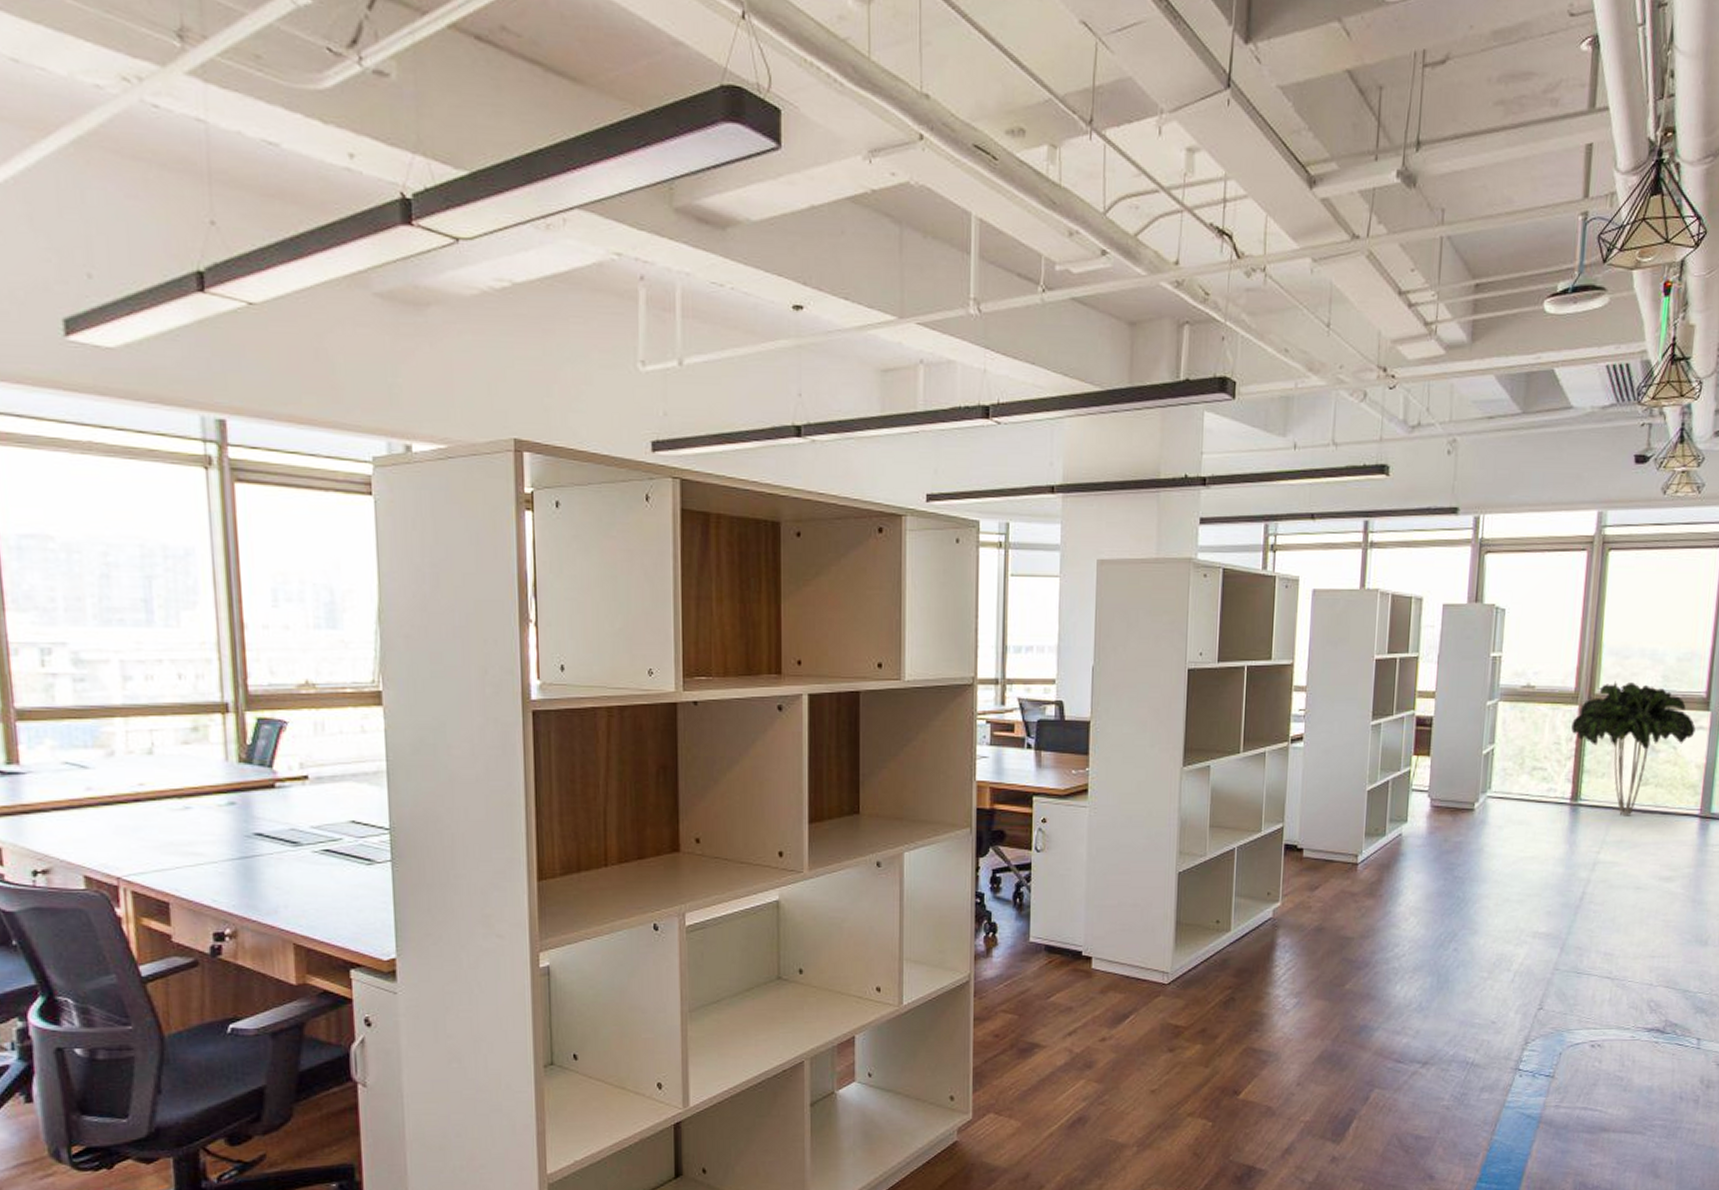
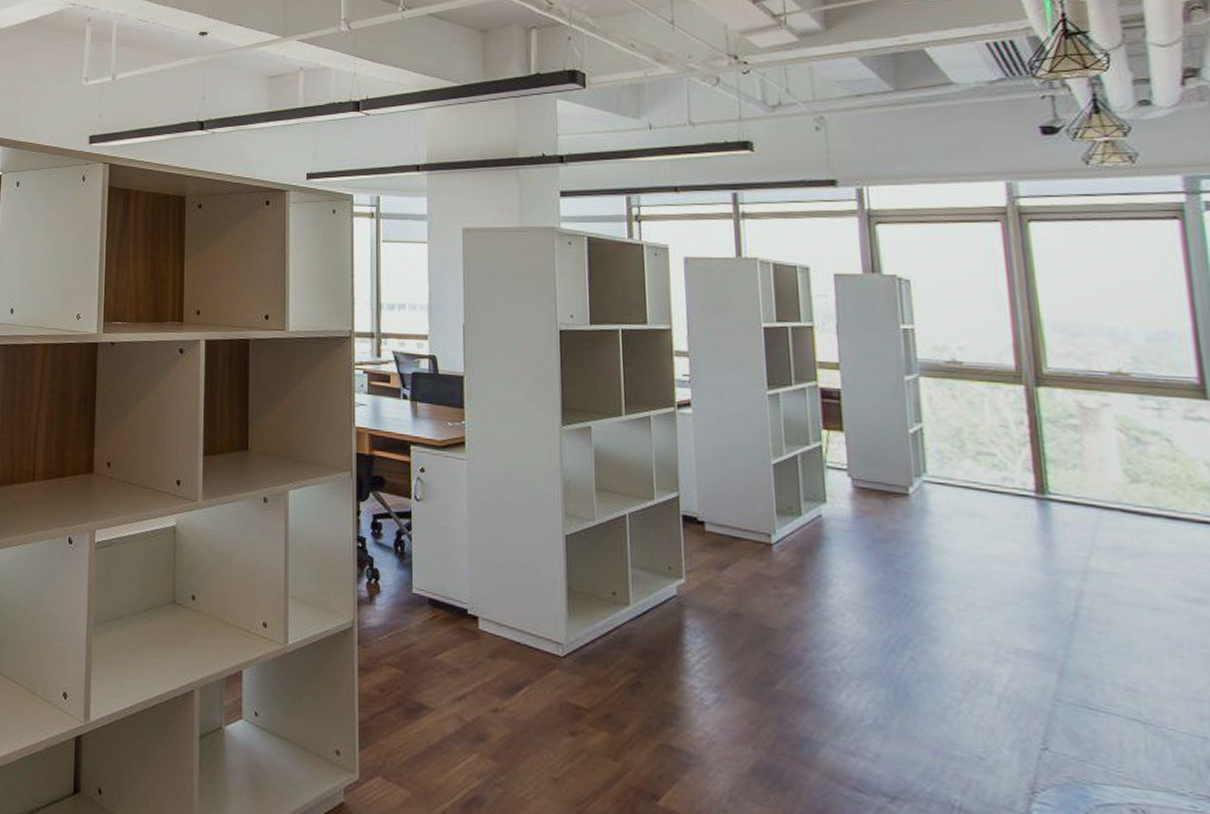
indoor plant: present [1571,681,1696,816] -> none [1019,360,1194,518]

